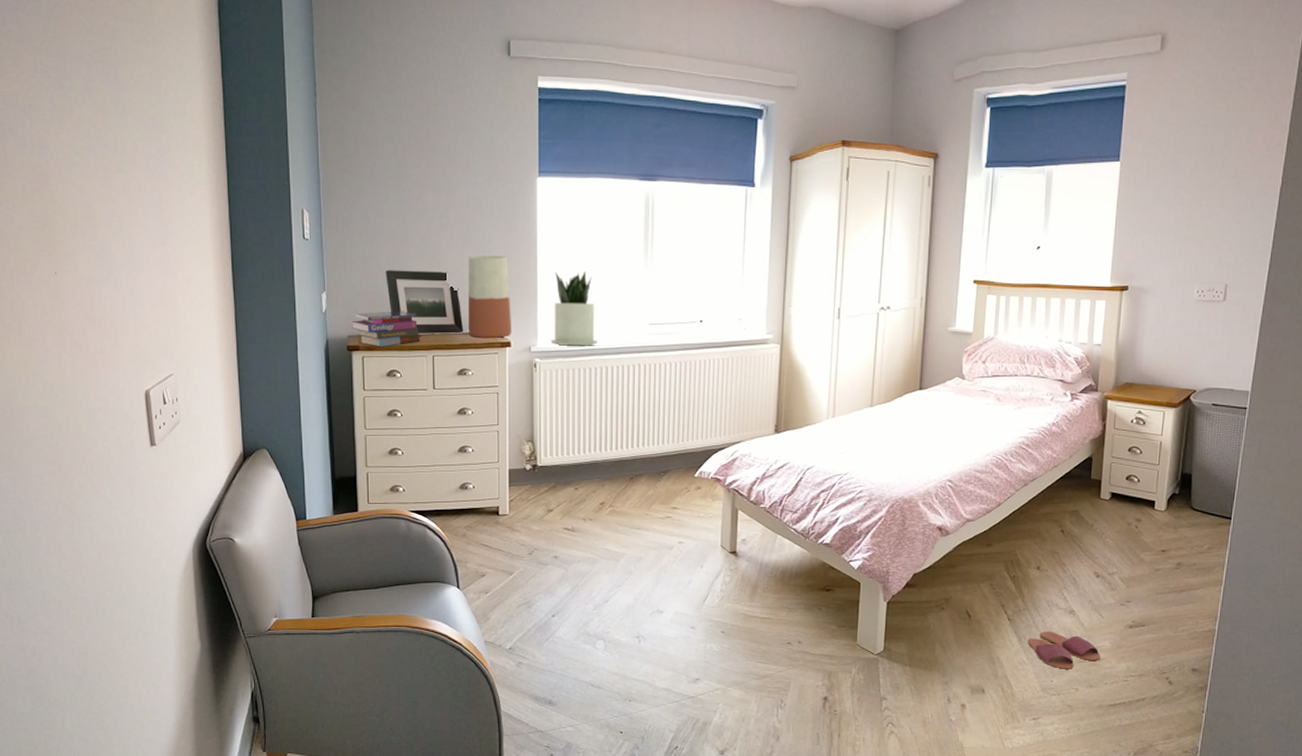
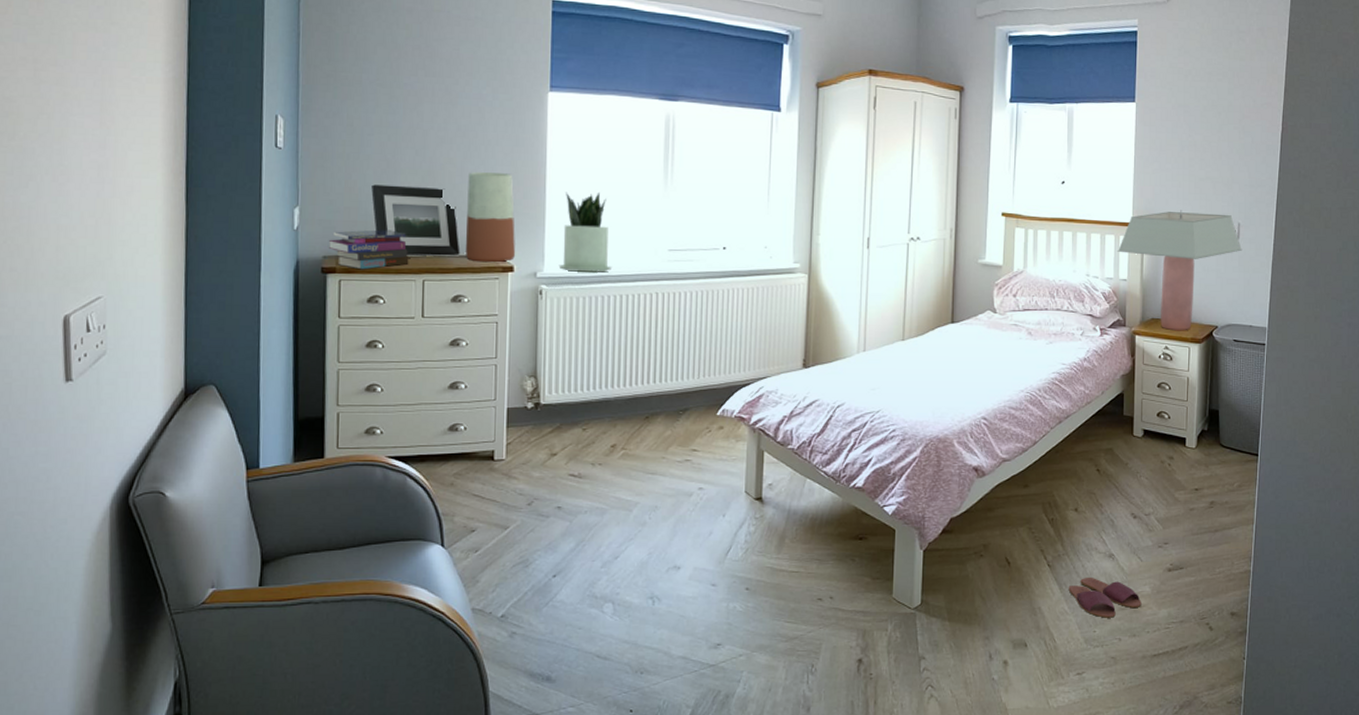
table lamp: none [1092,272,1229,396] -> present [1117,210,1243,331]

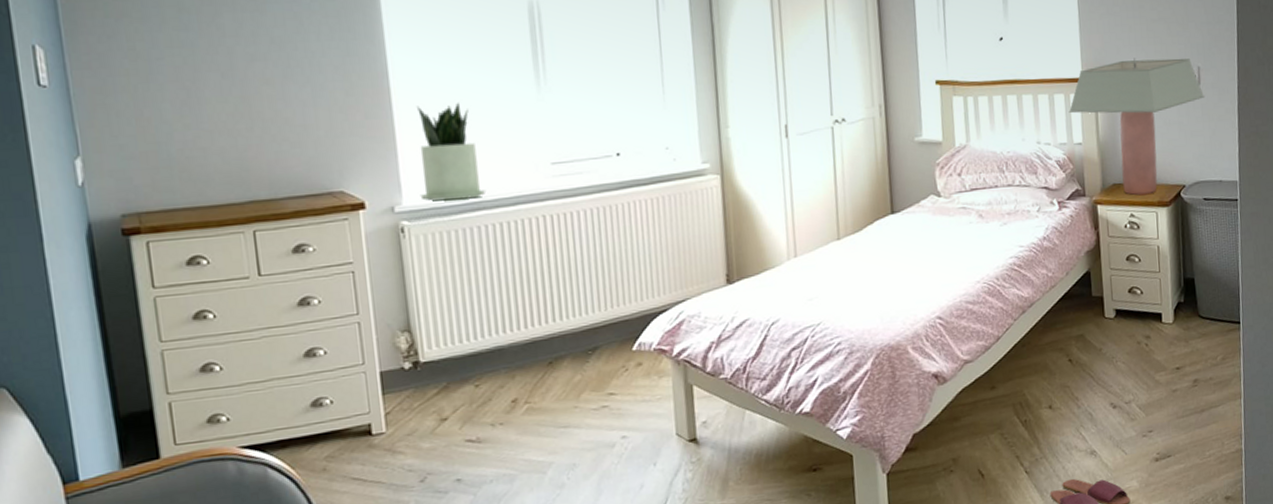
books: present [329,229,409,270] -> none [127,174,233,227]
picture frame: present [371,184,460,256] -> none [171,116,296,202]
vase: present [466,172,515,263] -> none [292,90,364,202]

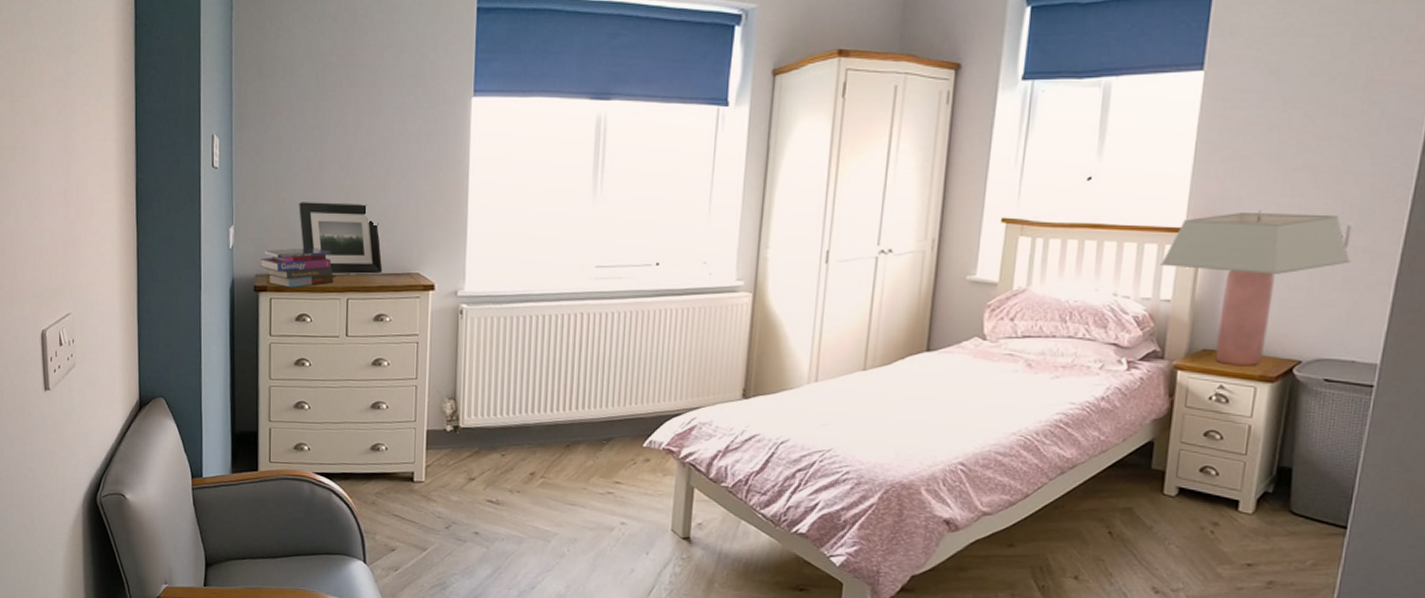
books: none [127,174,233,227] -> present [261,248,334,289]
picture frame: none [171,116,296,202] -> present [299,202,383,274]
planter: present [417,103,487,202] -> none [479,205,536,291]

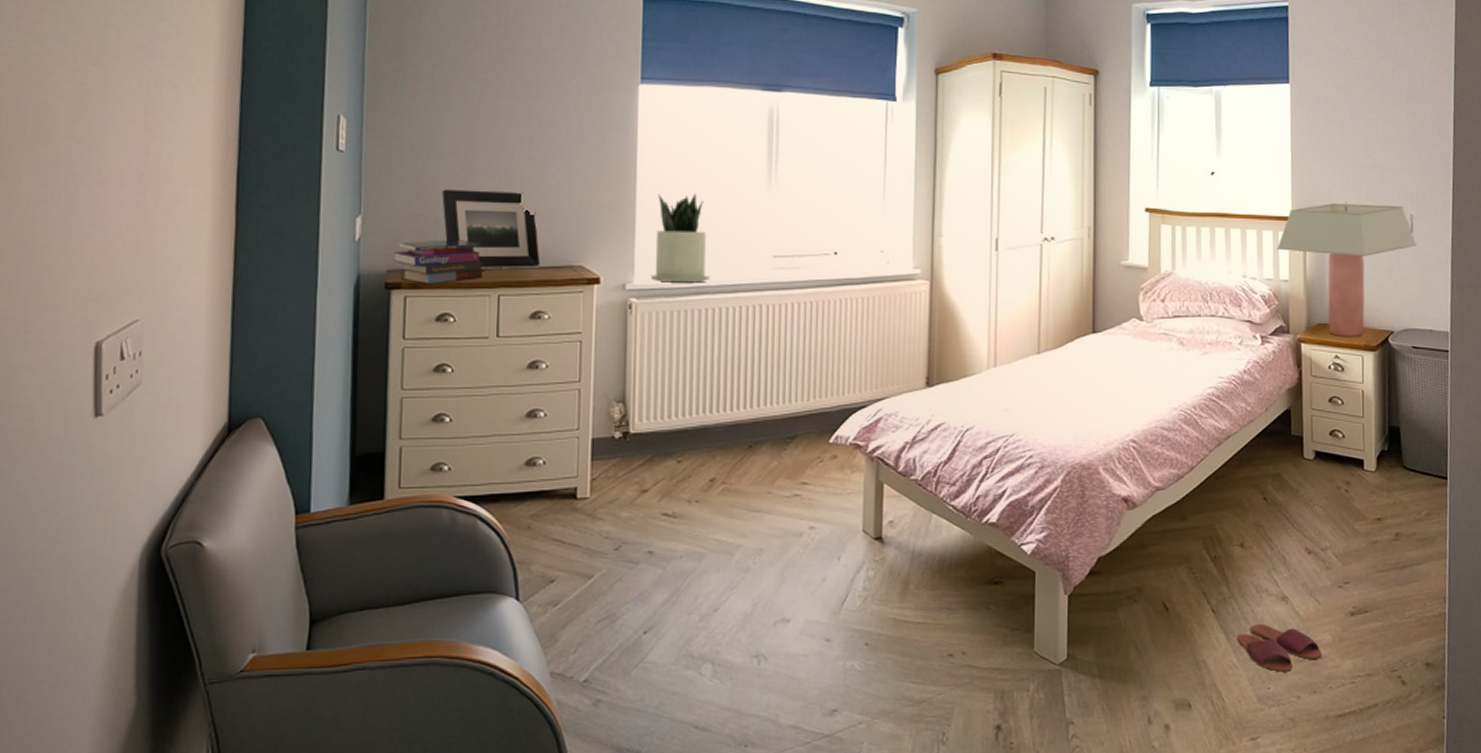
planter: none [479,205,536,291] -> present [650,193,711,283]

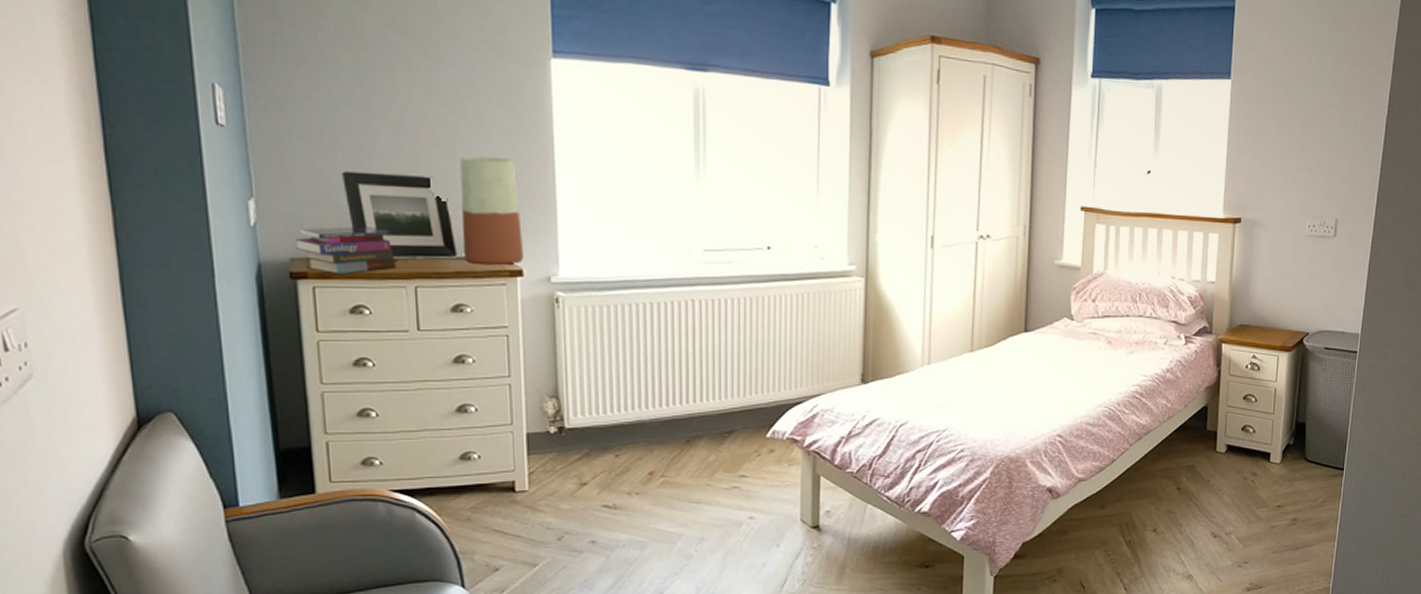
vase: none [546,174,602,274] -> present [460,156,523,266]
planter: present [650,193,711,283] -> none [576,181,640,277]
table lamp: present [1276,201,1417,338] -> none [1205,204,1339,339]

